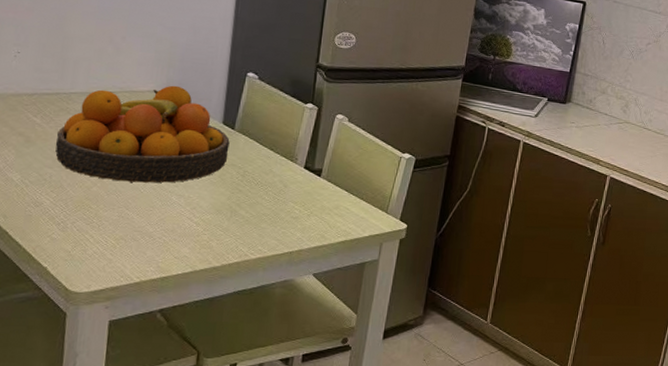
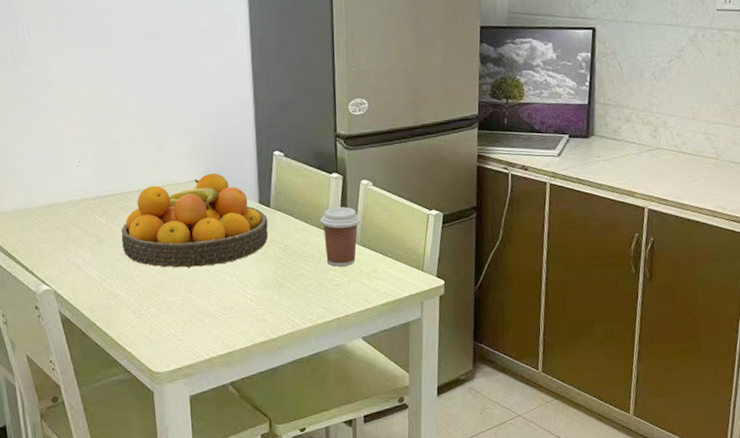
coffee cup: none [286,138,331,199] -> present [320,207,361,267]

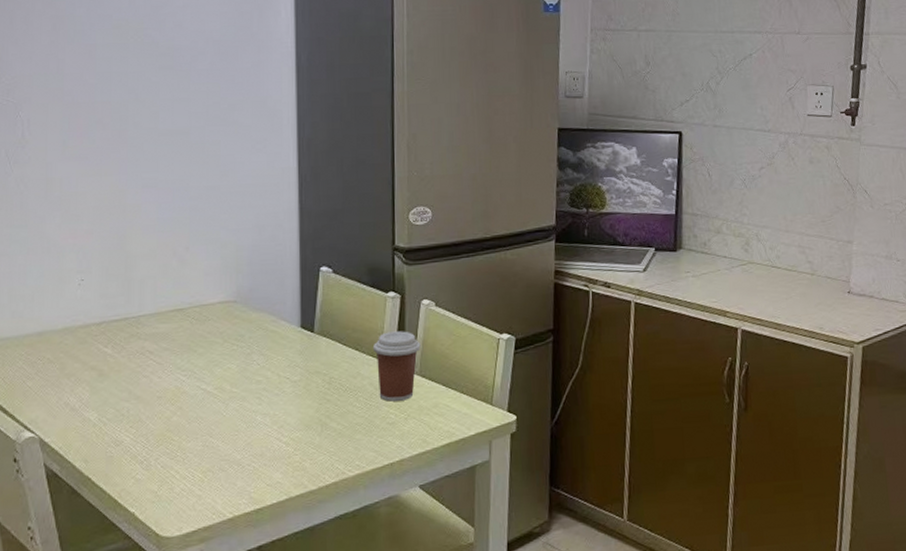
fruit bowl: present [121,173,268,268] -> none [129,292,311,407]

